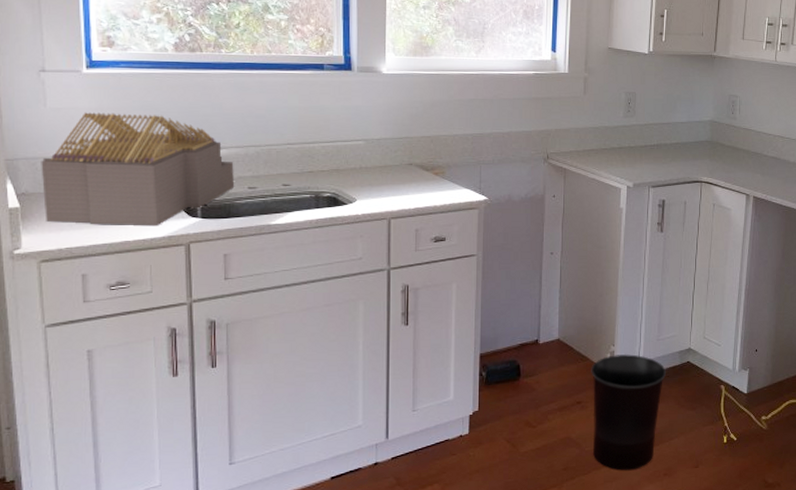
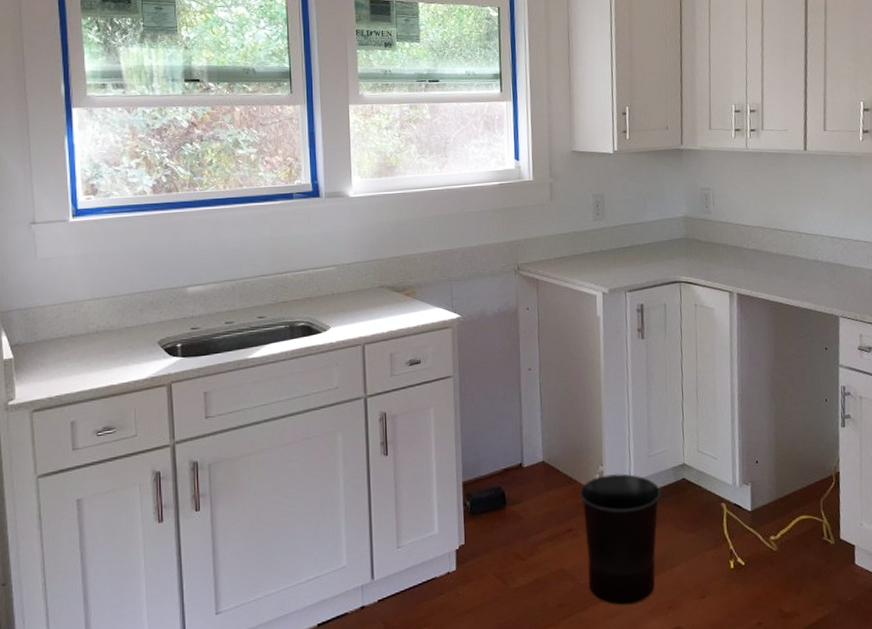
architectural model: present [41,112,235,225] -> none [32,257,213,372]

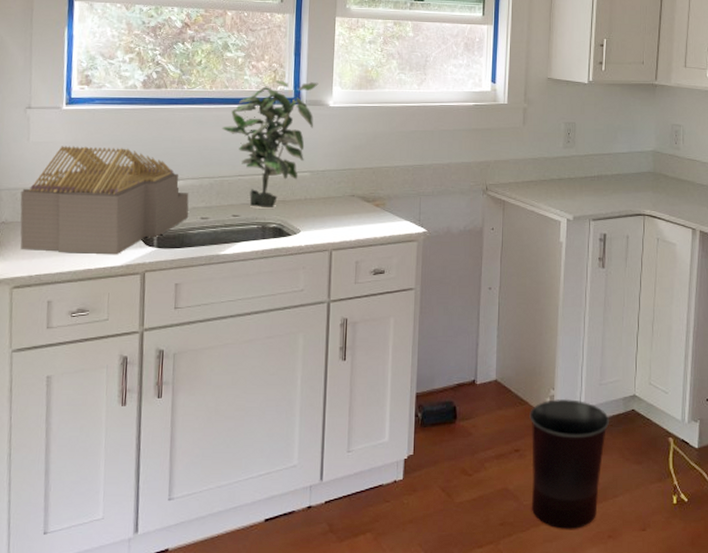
architectural model: none [32,257,213,372] -> present [20,146,189,254]
potted plant: none [239,173,337,307] -> present [222,80,319,207]

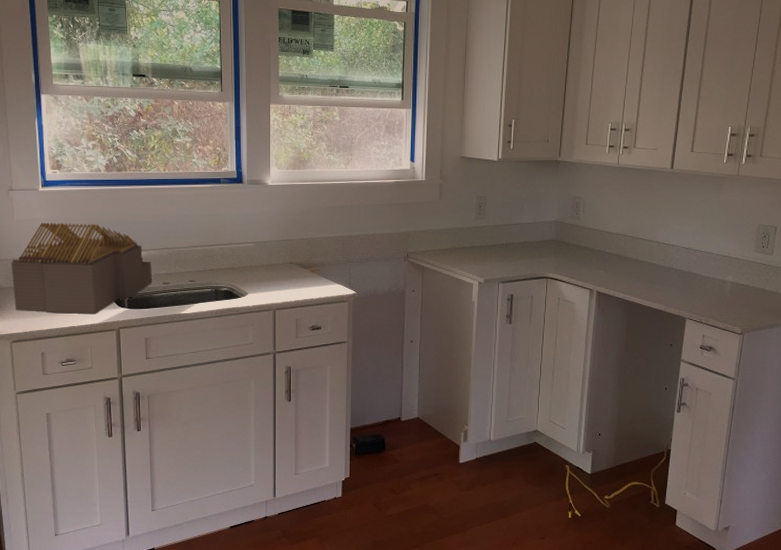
potted plant: present [222,80,319,207] -> none [176,162,257,274]
waste bin: present [529,398,609,529] -> none [447,432,514,537]

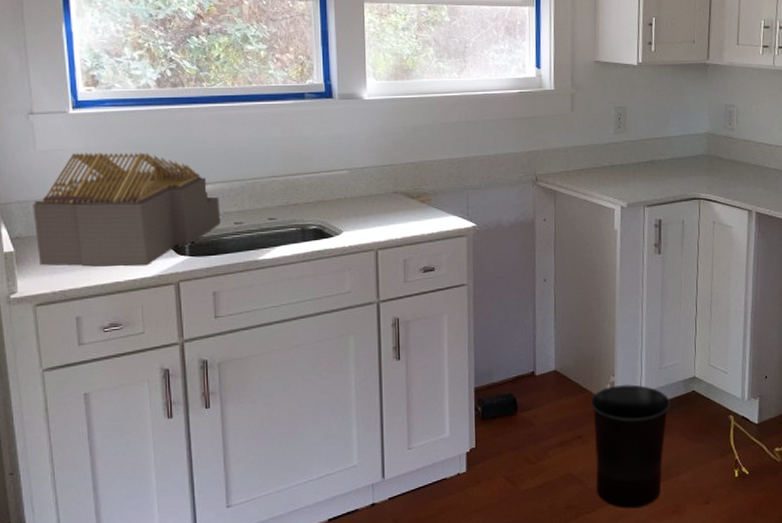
waste bin: none [447,432,514,537] -> present [591,384,670,508]

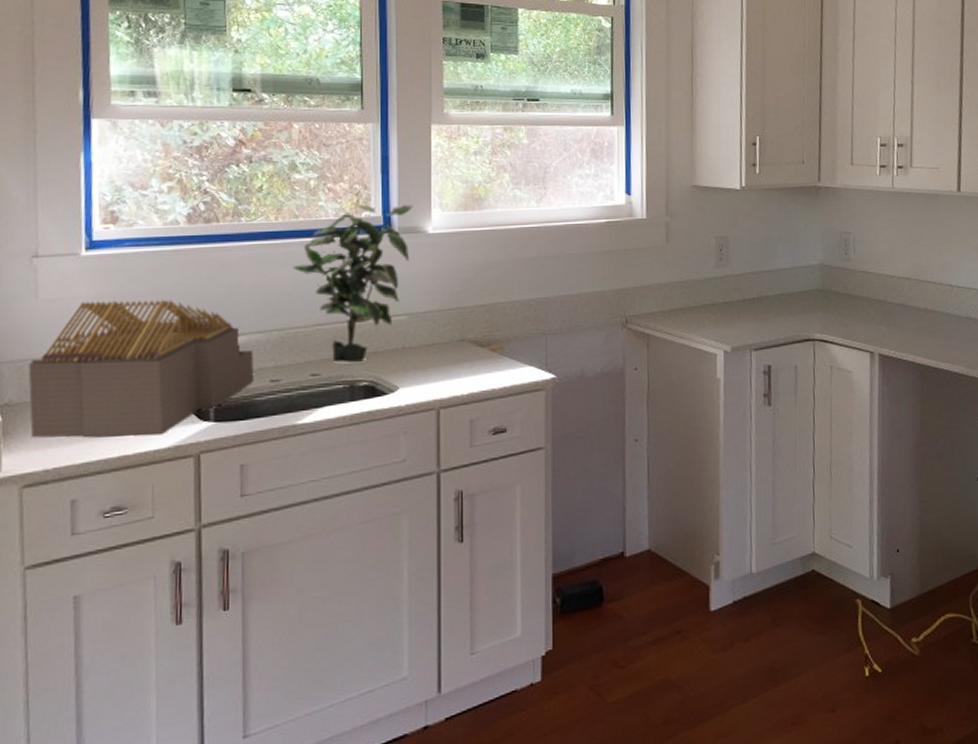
potted plant: none [249,73,350,209] -> present [292,205,413,363]
waste bin: present [591,384,670,508] -> none [691,564,786,721]

